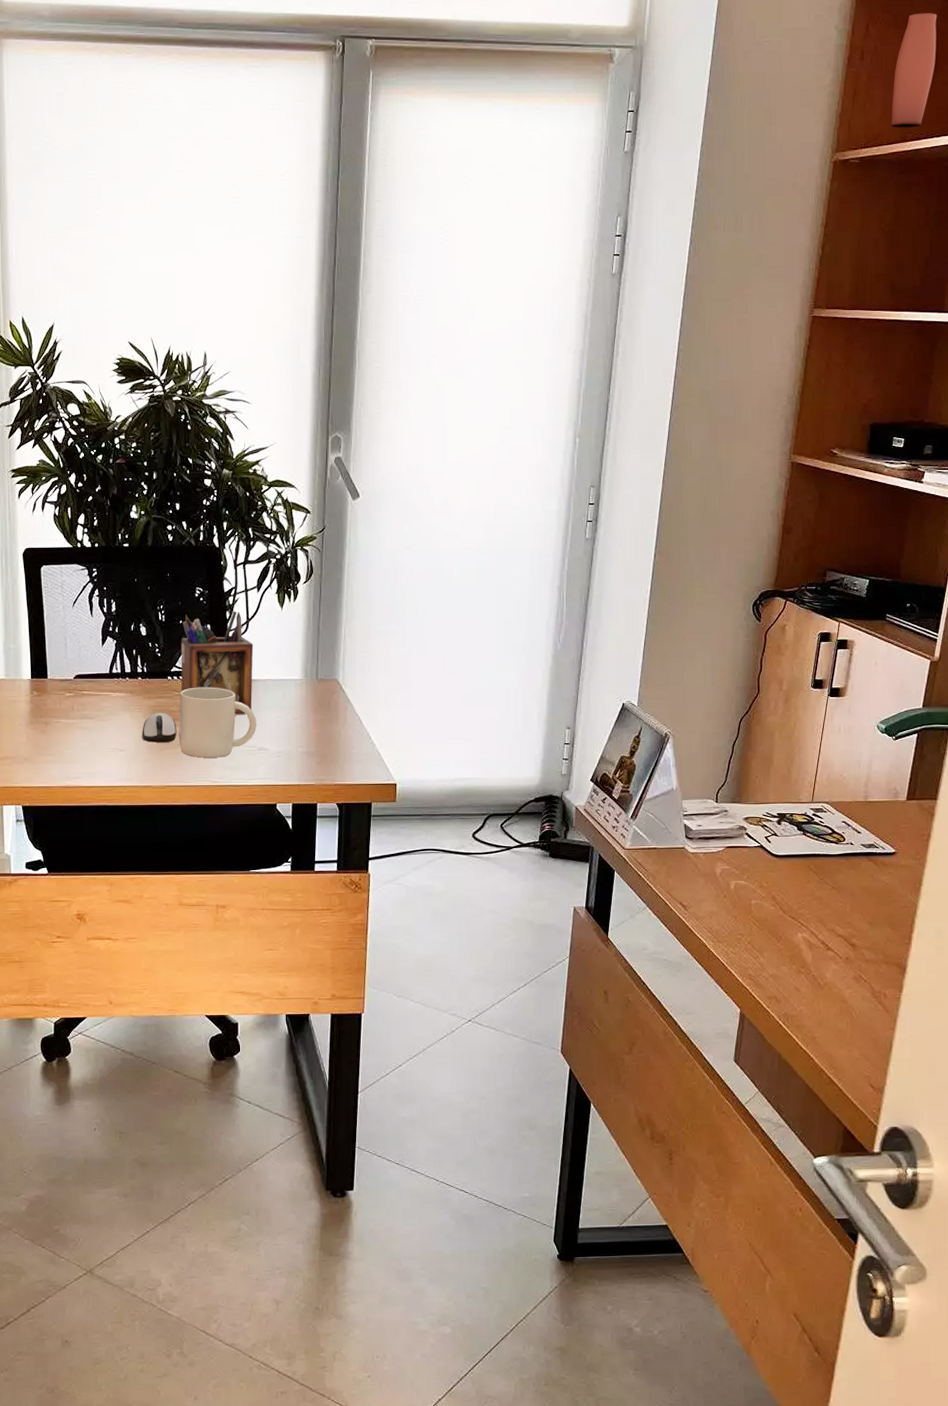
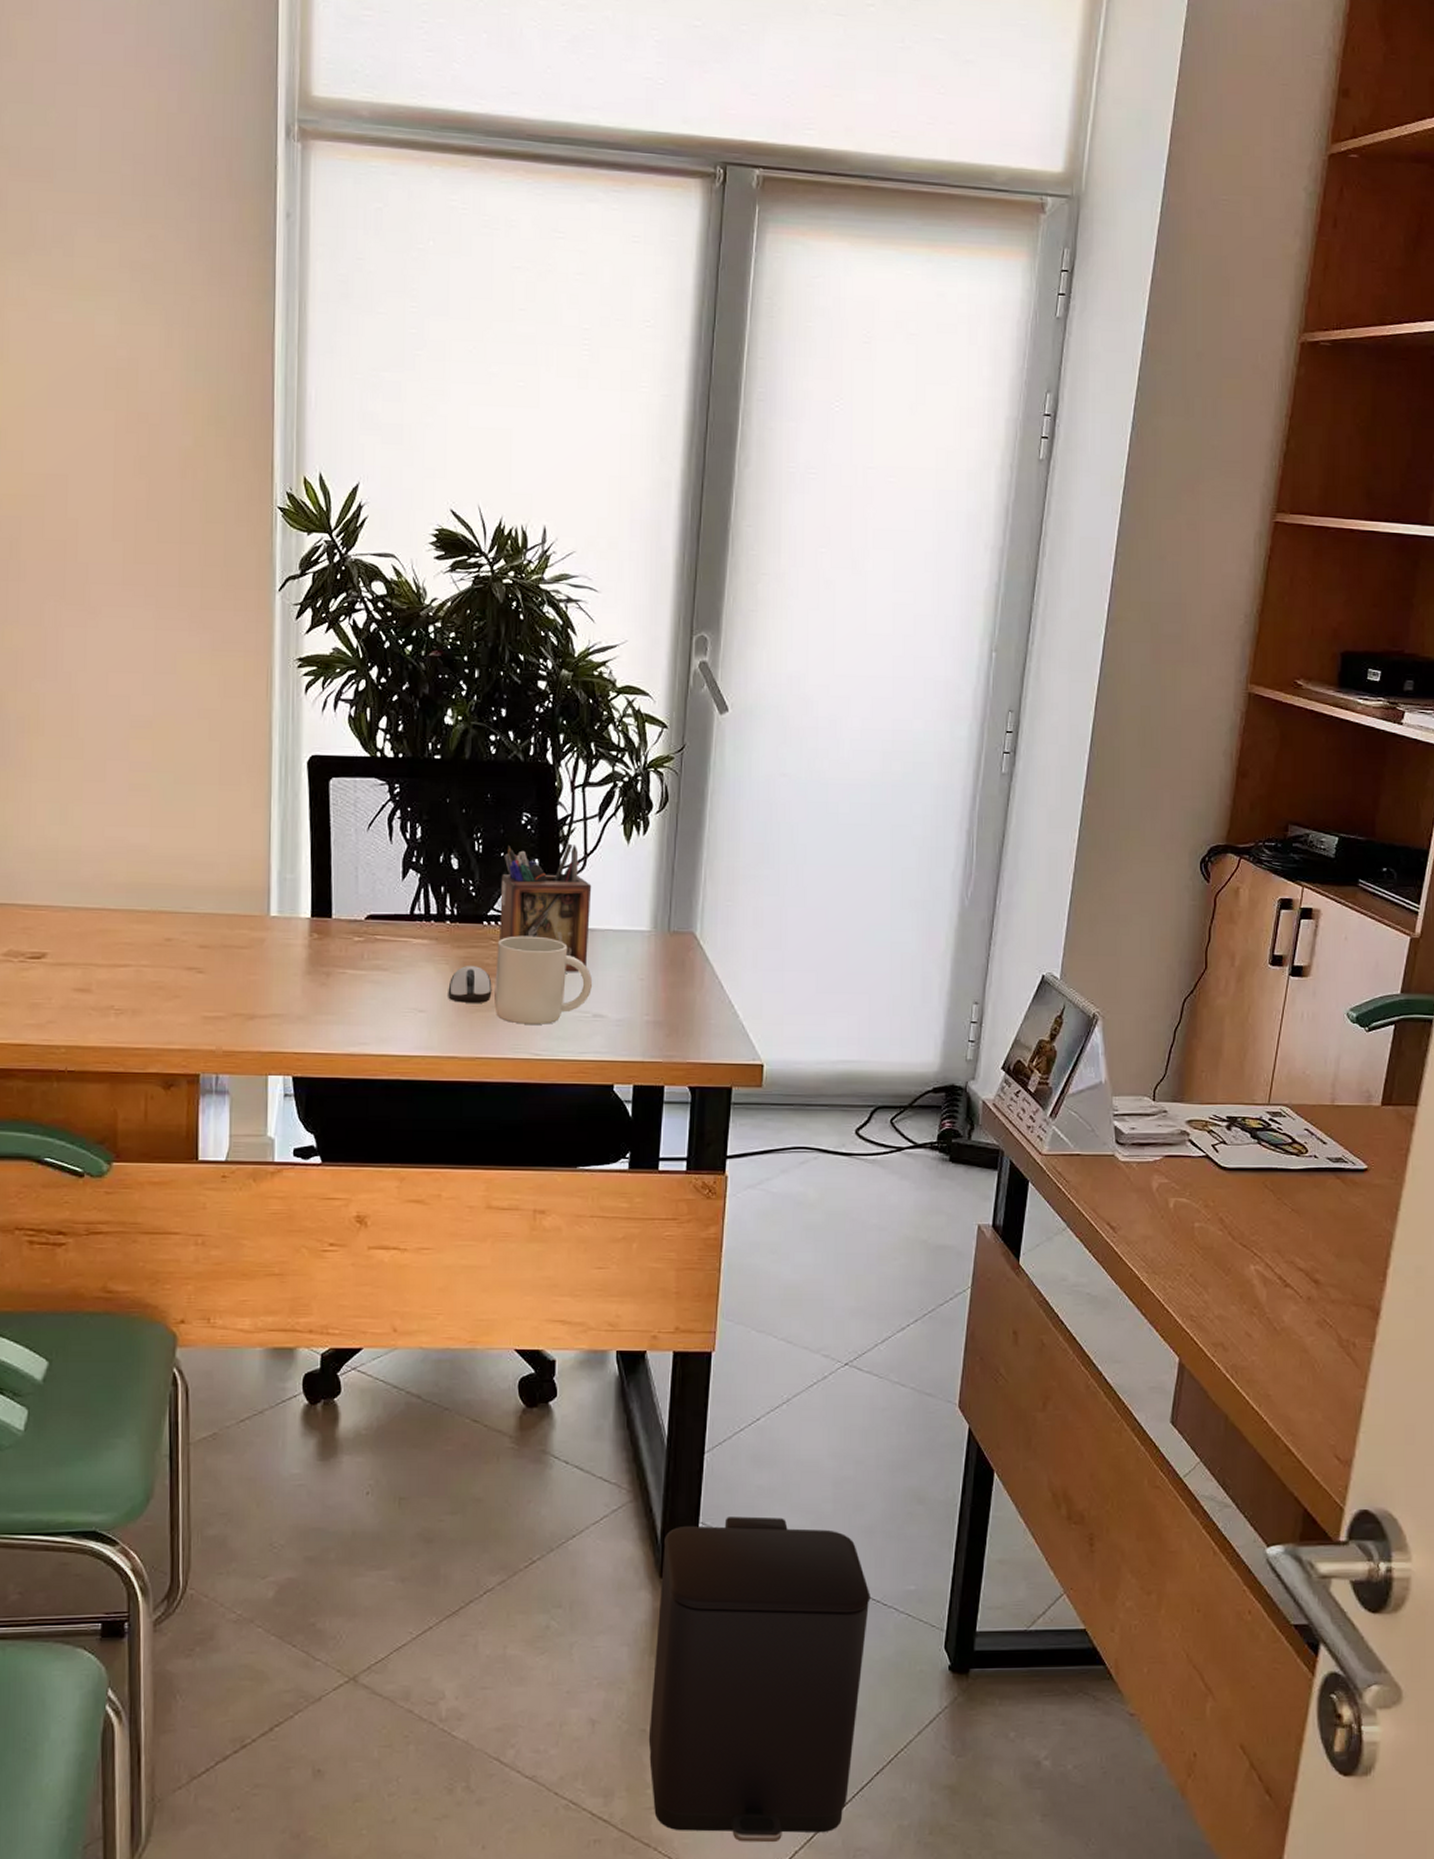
pedal bin: none [321,1141,494,1393] -> present [648,1516,870,1843]
vase: present [891,13,937,128] -> none [1368,178,1422,309]

